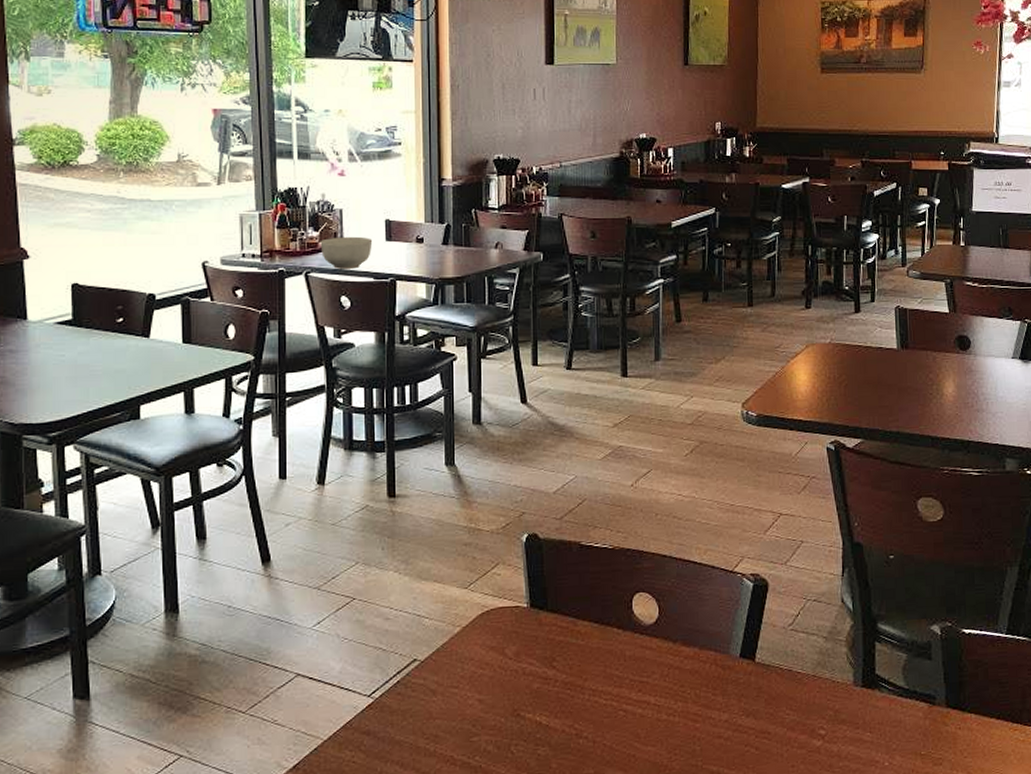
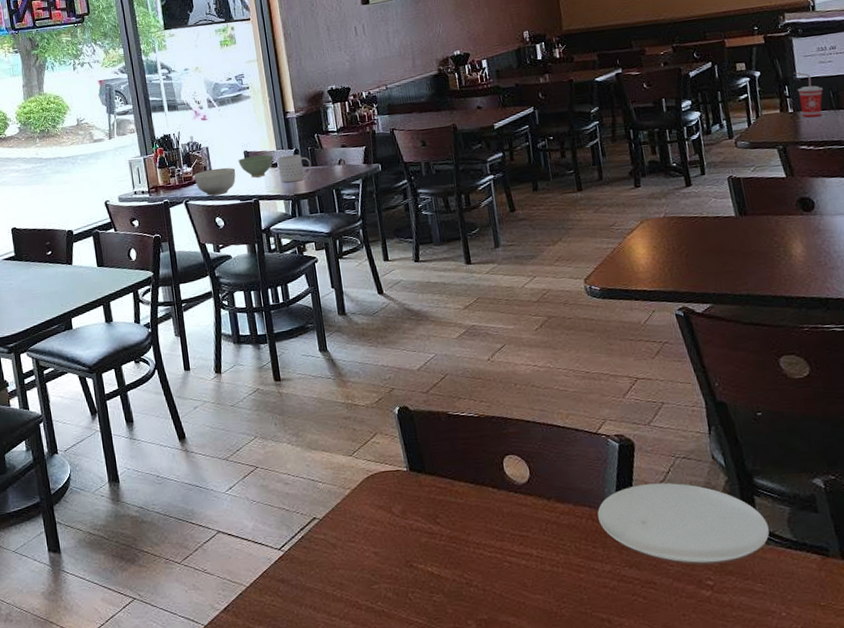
bowl: none [377,226,421,253] -> present [238,154,274,178]
mug: none [425,230,463,263] -> present [278,154,312,183]
plate: none [722,626,884,714] -> present [597,482,770,565]
beverage cup: none [970,204,994,254] -> present [794,72,823,118]

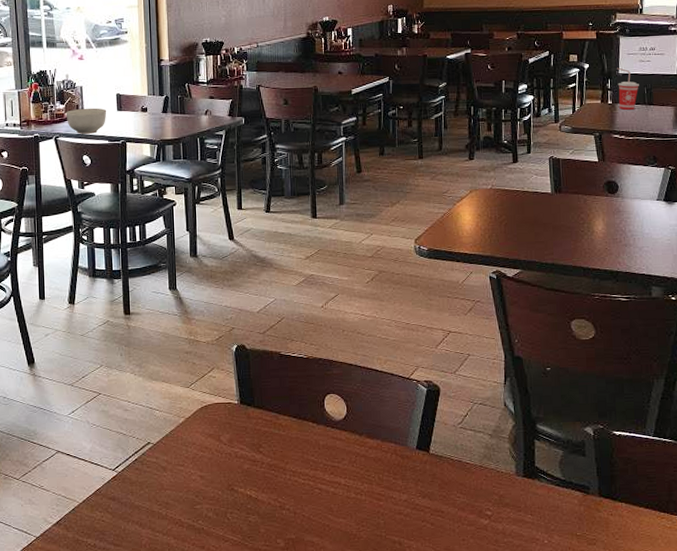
bowl: present [238,154,274,178] -> none [110,98,145,120]
mug: present [278,154,312,183] -> none [148,101,179,128]
plate: present [597,482,770,565] -> none [401,425,543,498]

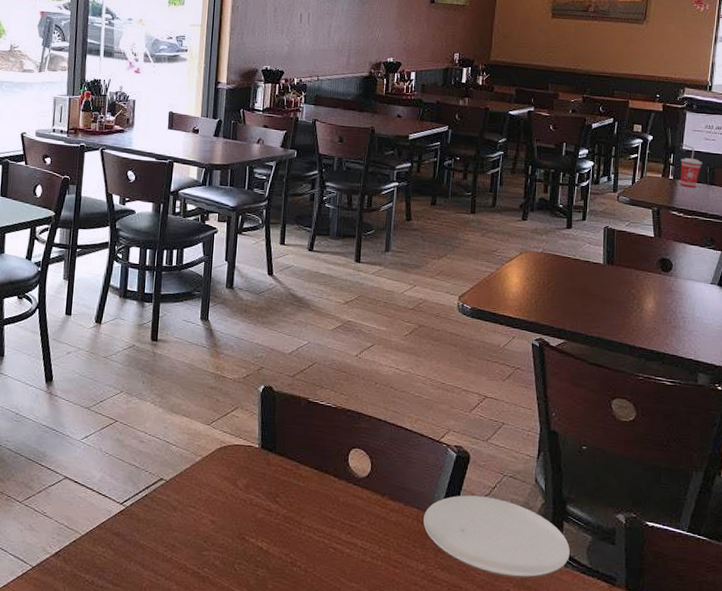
bowl: present [65,108,107,134] -> none [115,122,158,150]
plate: none [401,425,543,498] -> present [423,495,570,579]

